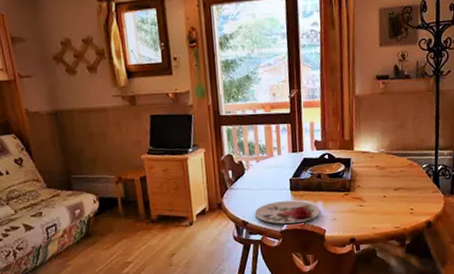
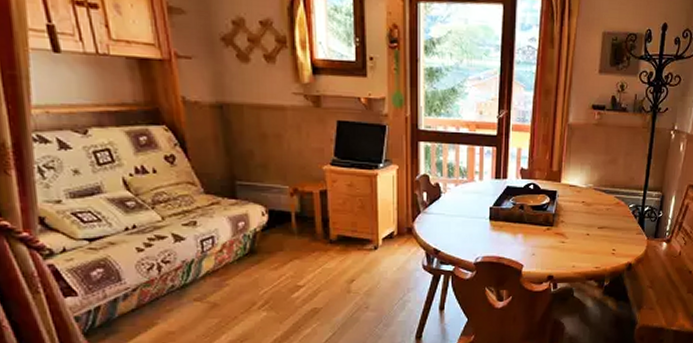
plate: present [254,200,320,224] -> none [448,231,520,255]

